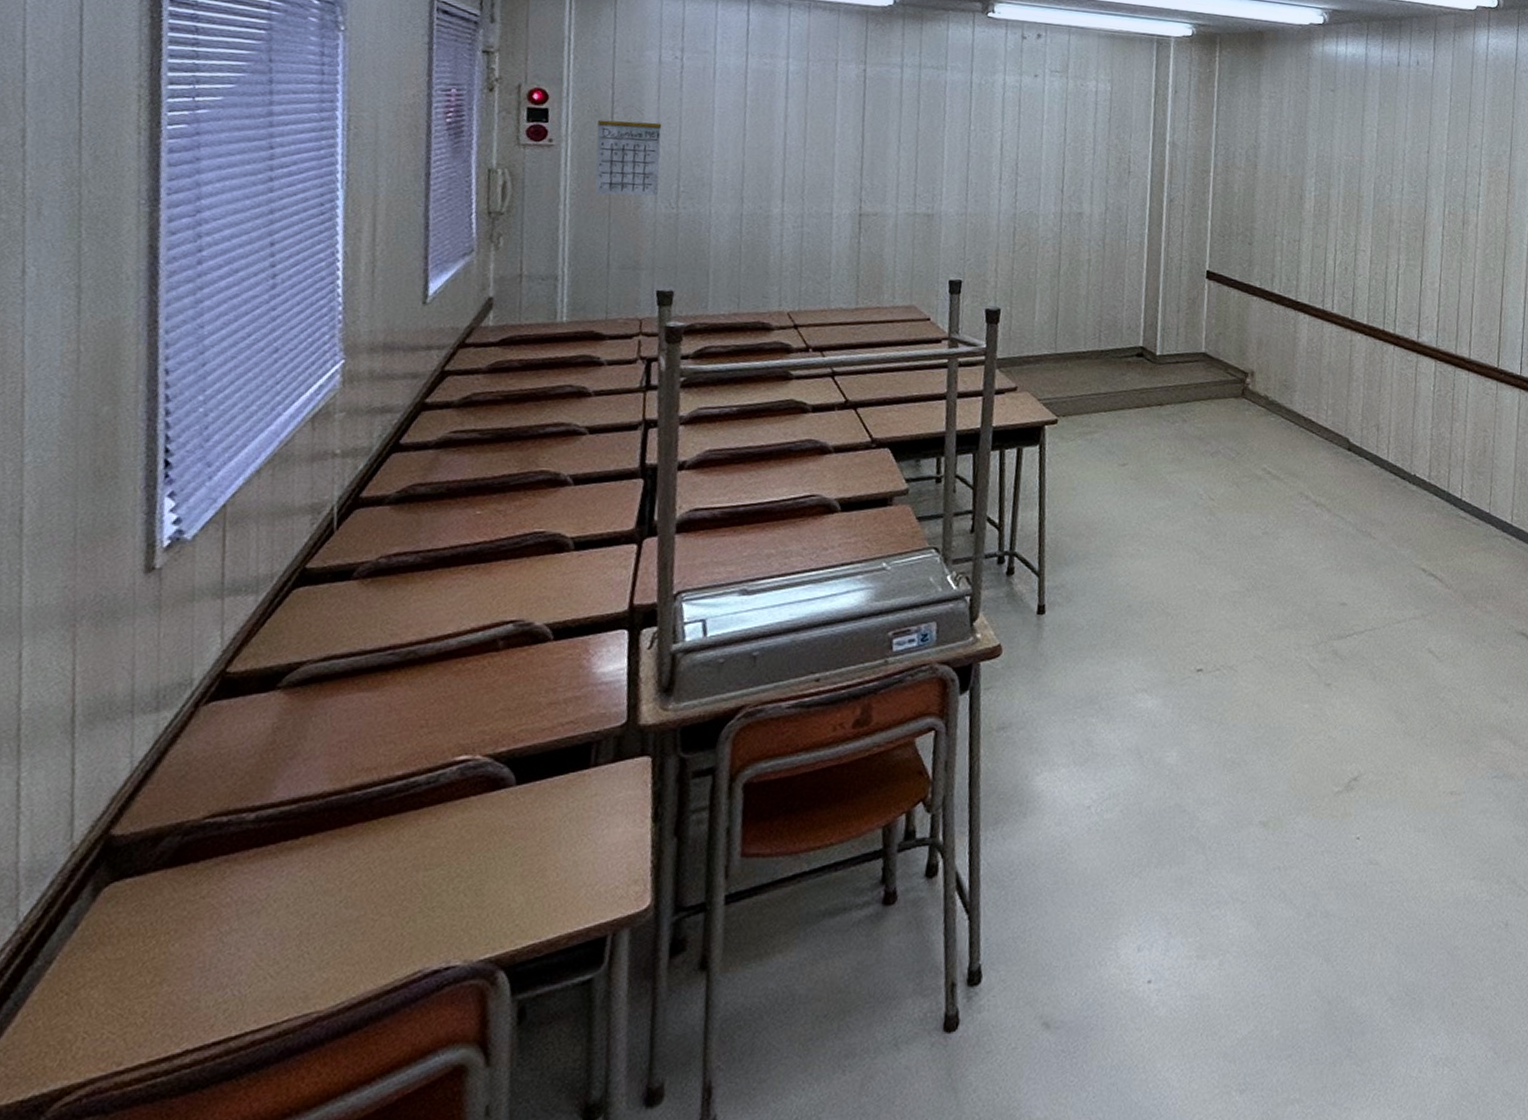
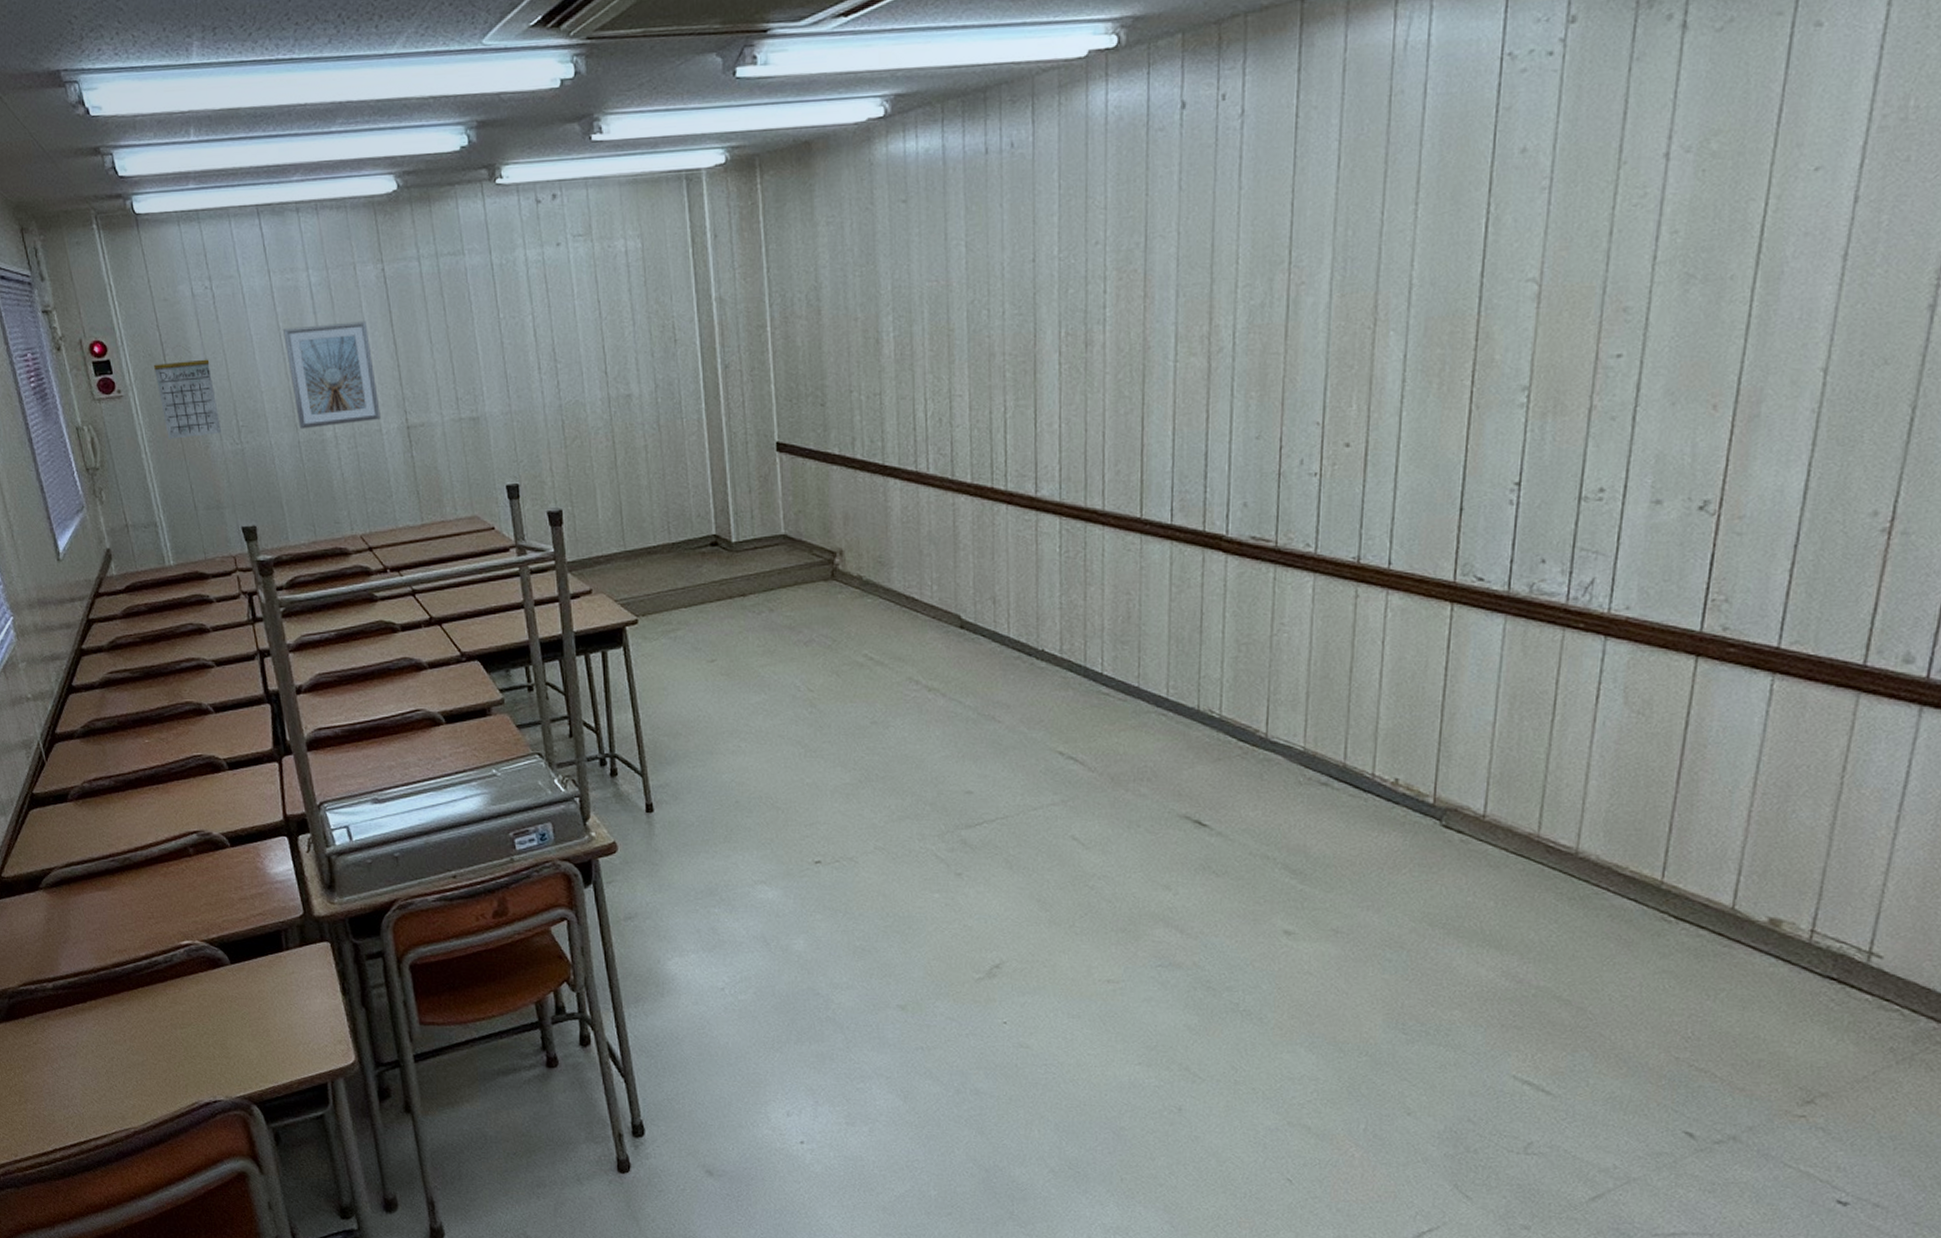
picture frame: none [745,106,839,204] -> present [283,321,381,430]

